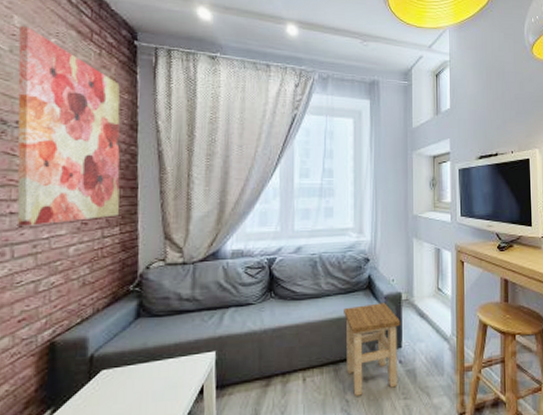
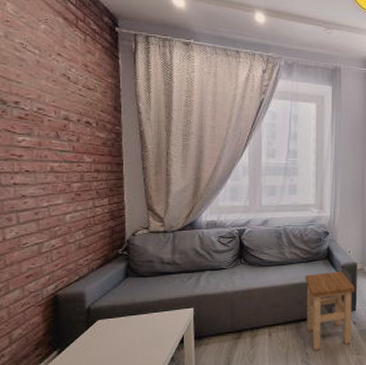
wall art: present [17,26,120,226] -> none [11,13,108,196]

